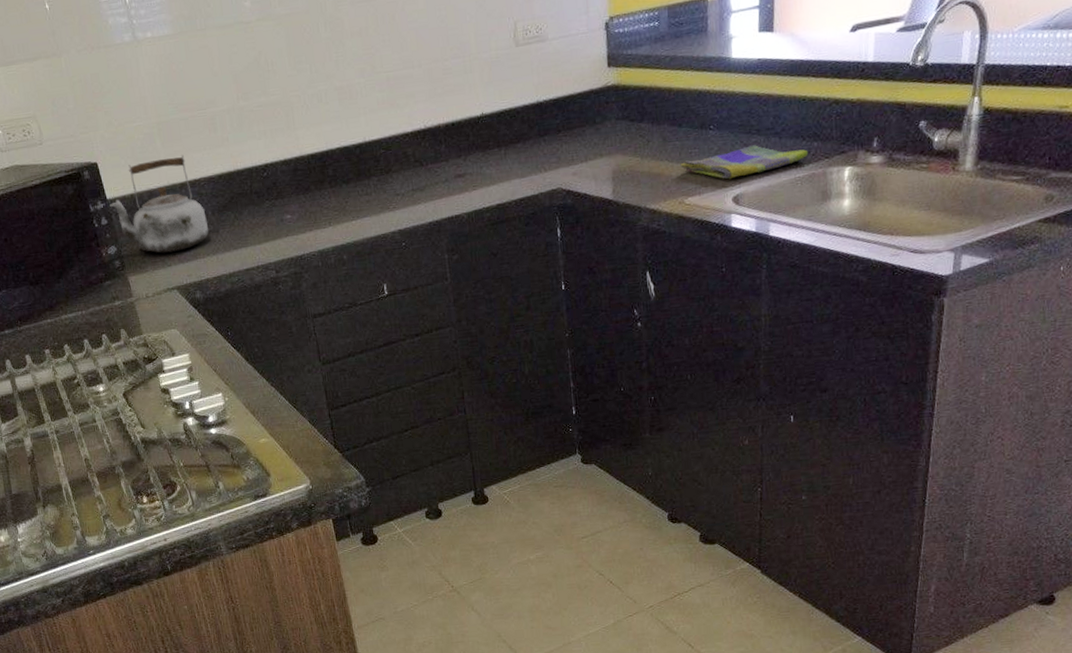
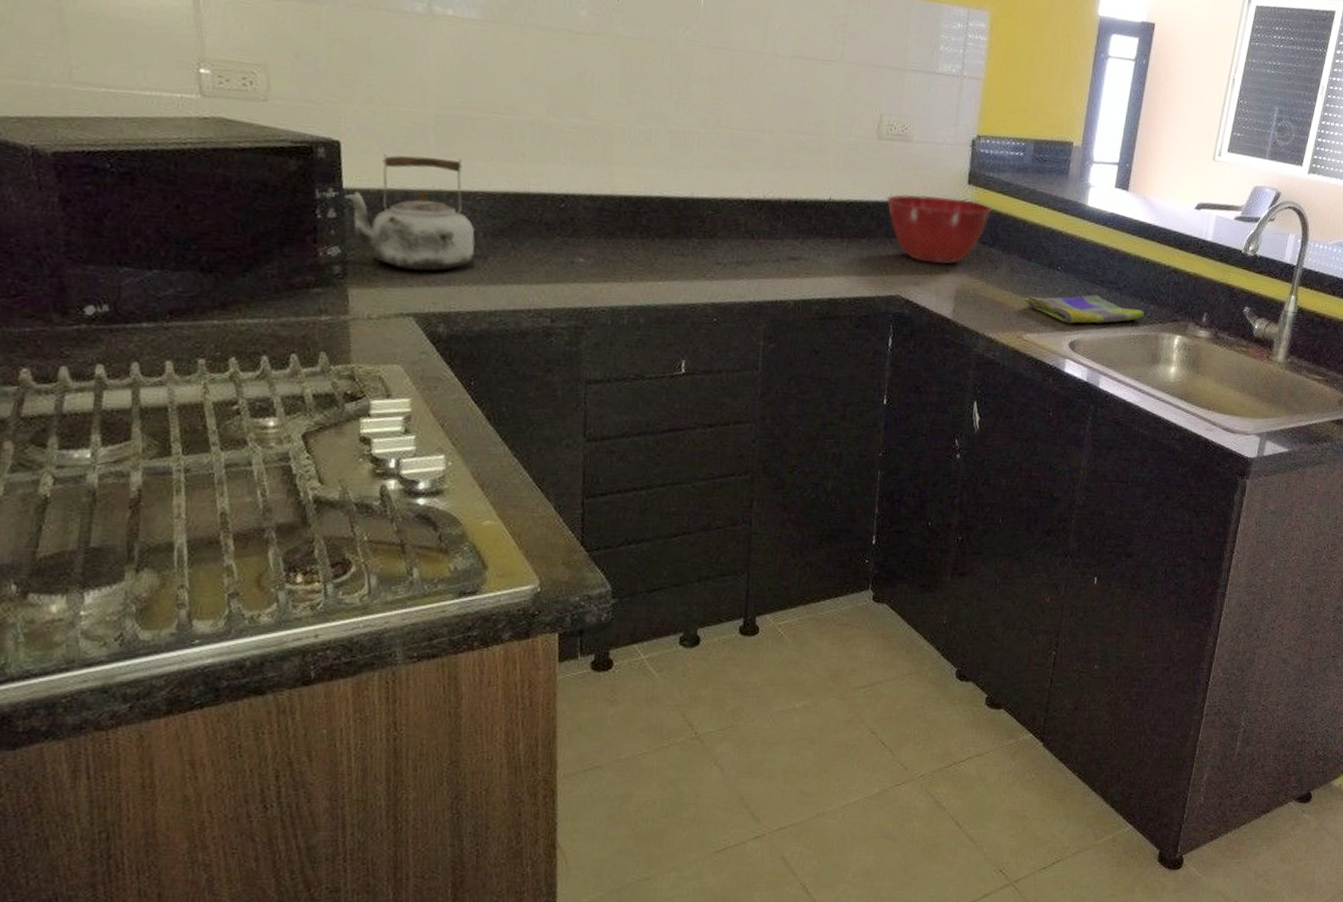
mixing bowl: none [533,82,635,152] -> present [886,194,991,265]

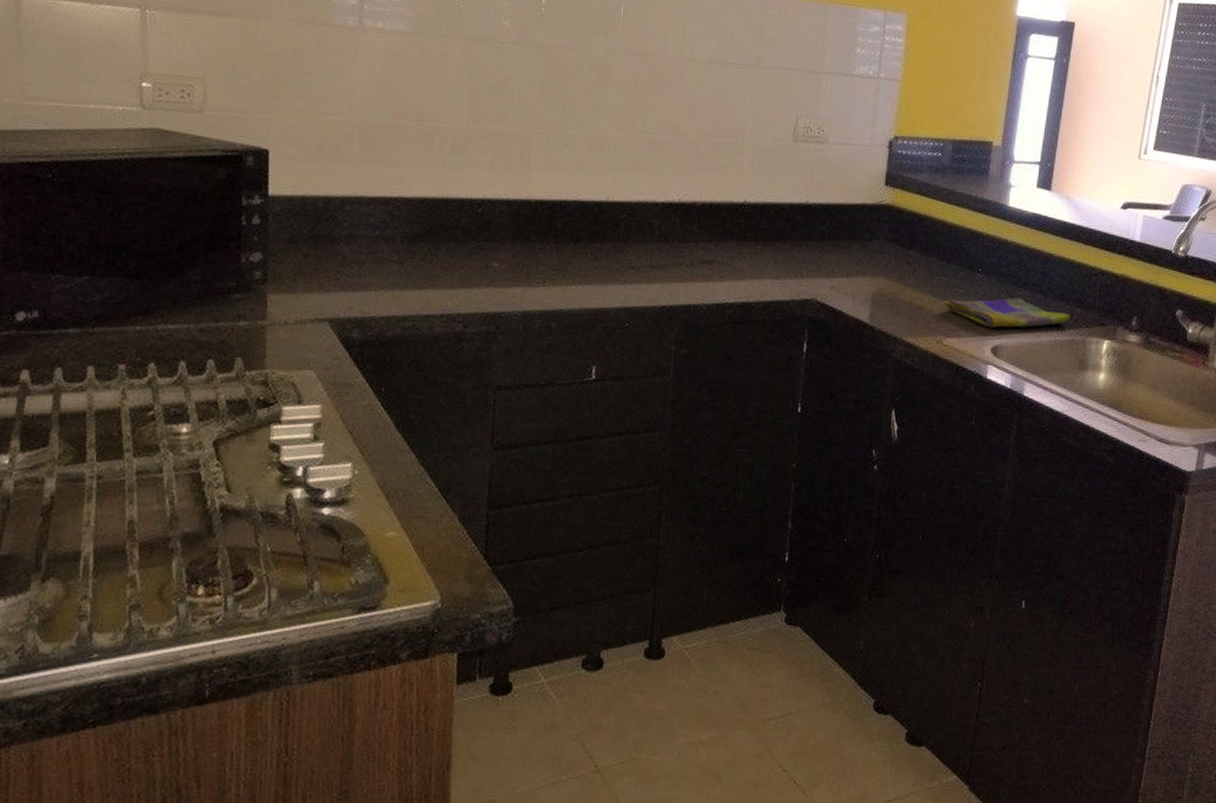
kettle: present [344,154,475,271] -> none [269,162,393,276]
mixing bowl: present [886,194,991,265] -> none [801,195,909,267]

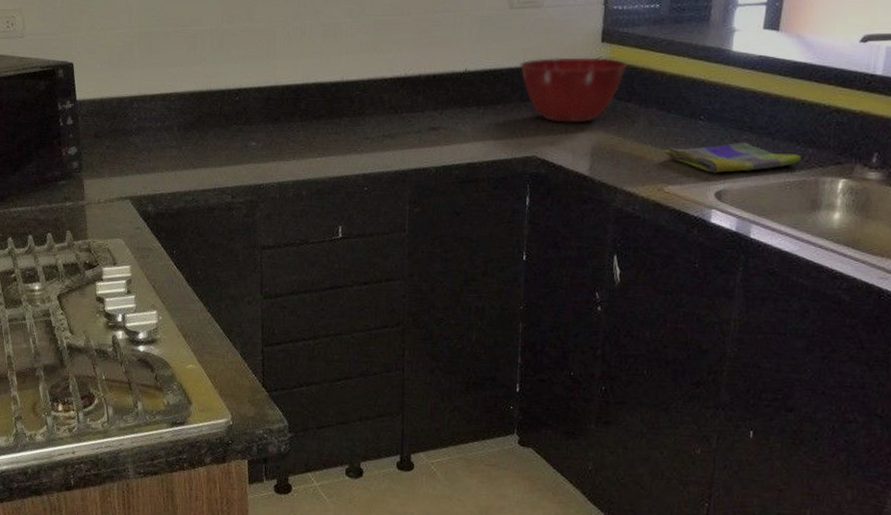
mixing bowl: none [801,195,909,267] -> present [519,57,627,123]

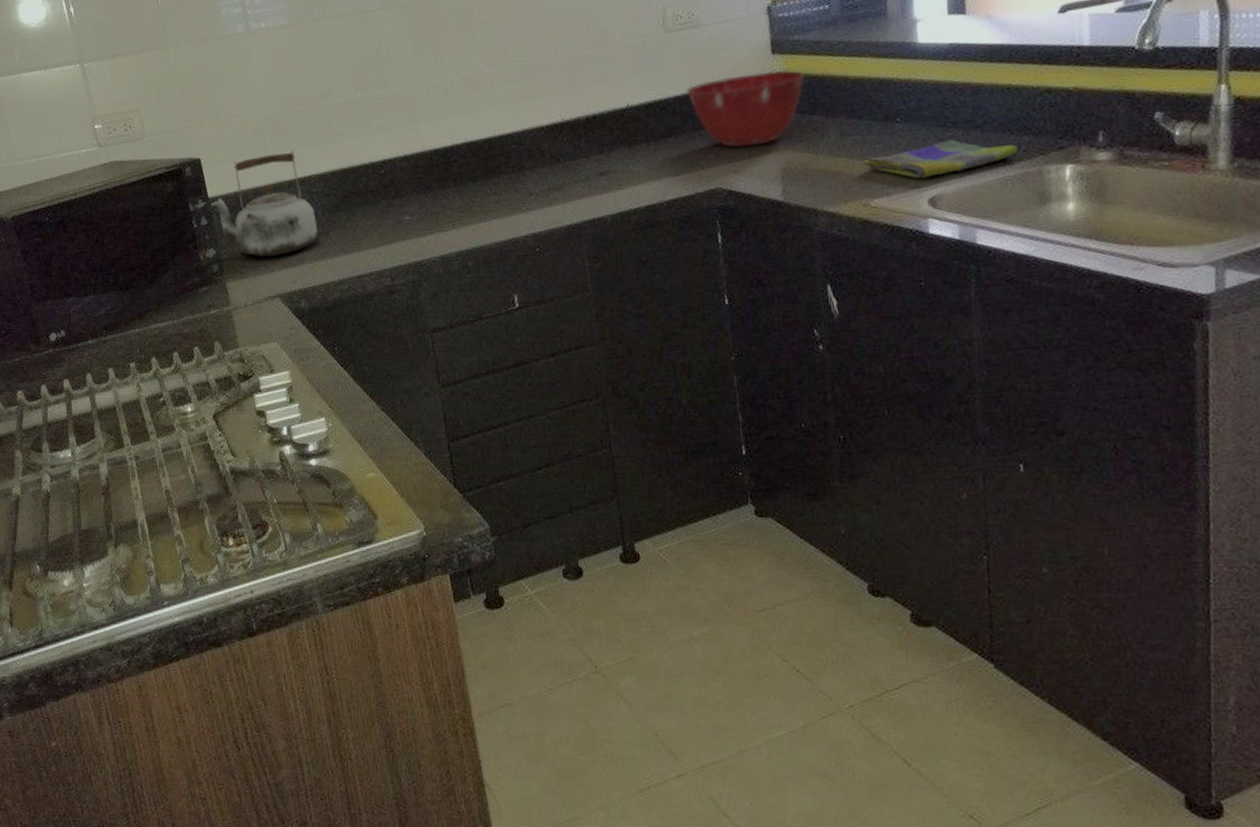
kettle: none [78,67,172,162] -> present [211,150,318,257]

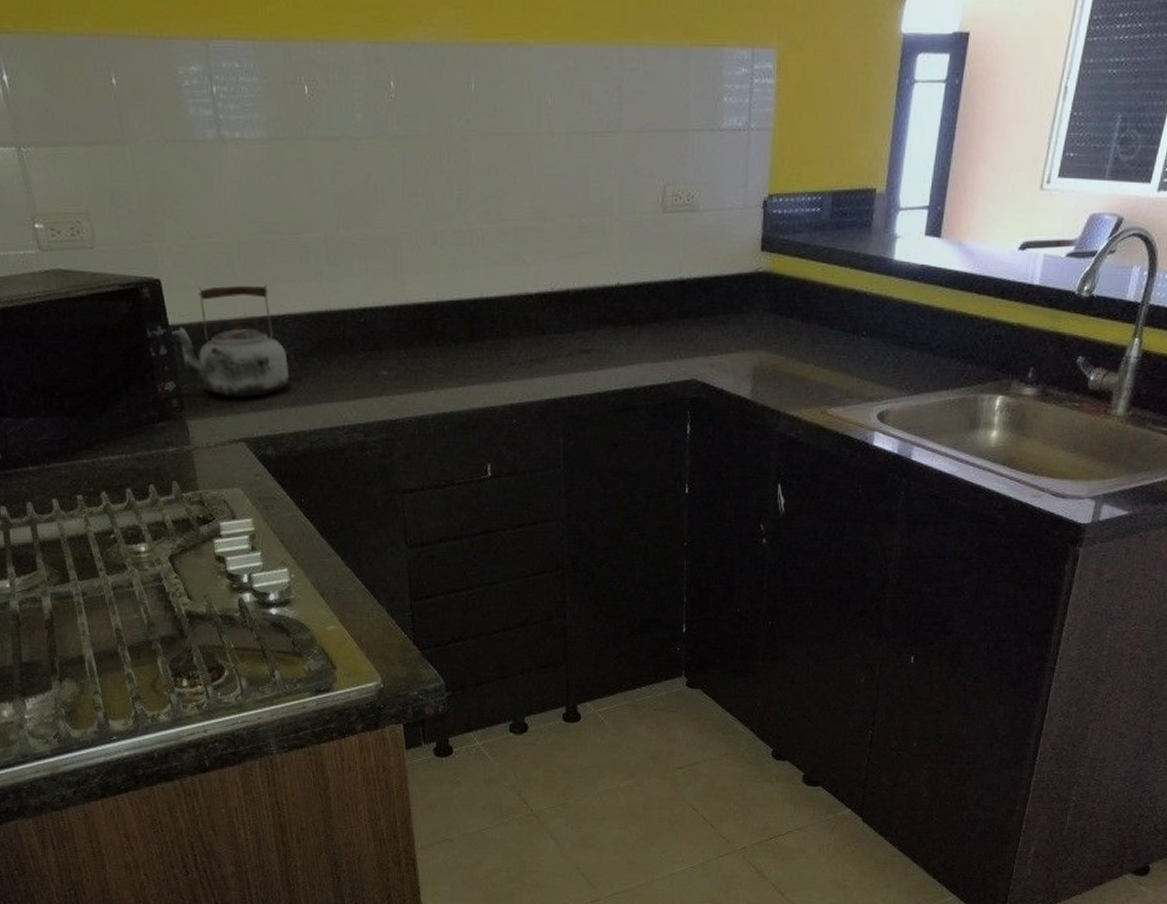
mixing bowl: present [686,70,805,148] -> none [675,268,788,342]
dish towel: present [862,139,1019,179] -> none [826,359,962,393]

